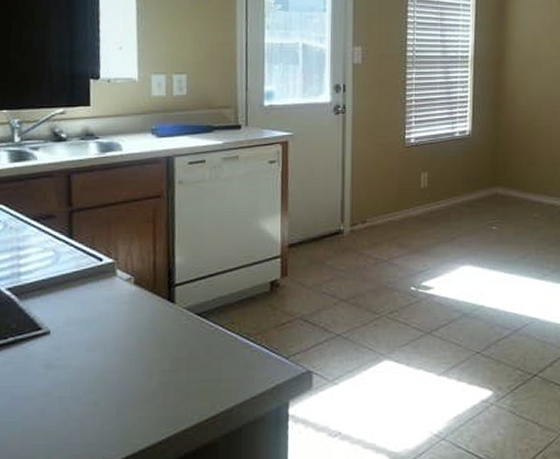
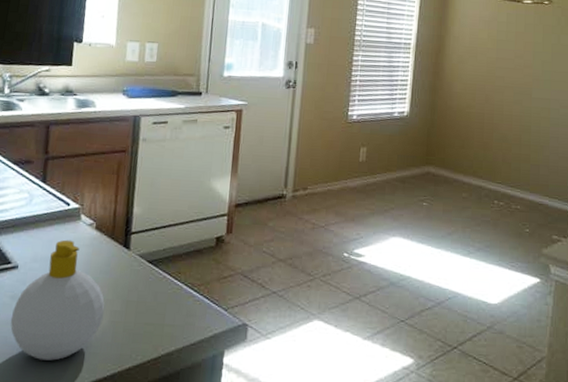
soap bottle: none [47,298,153,430] -> present [10,239,105,361]

